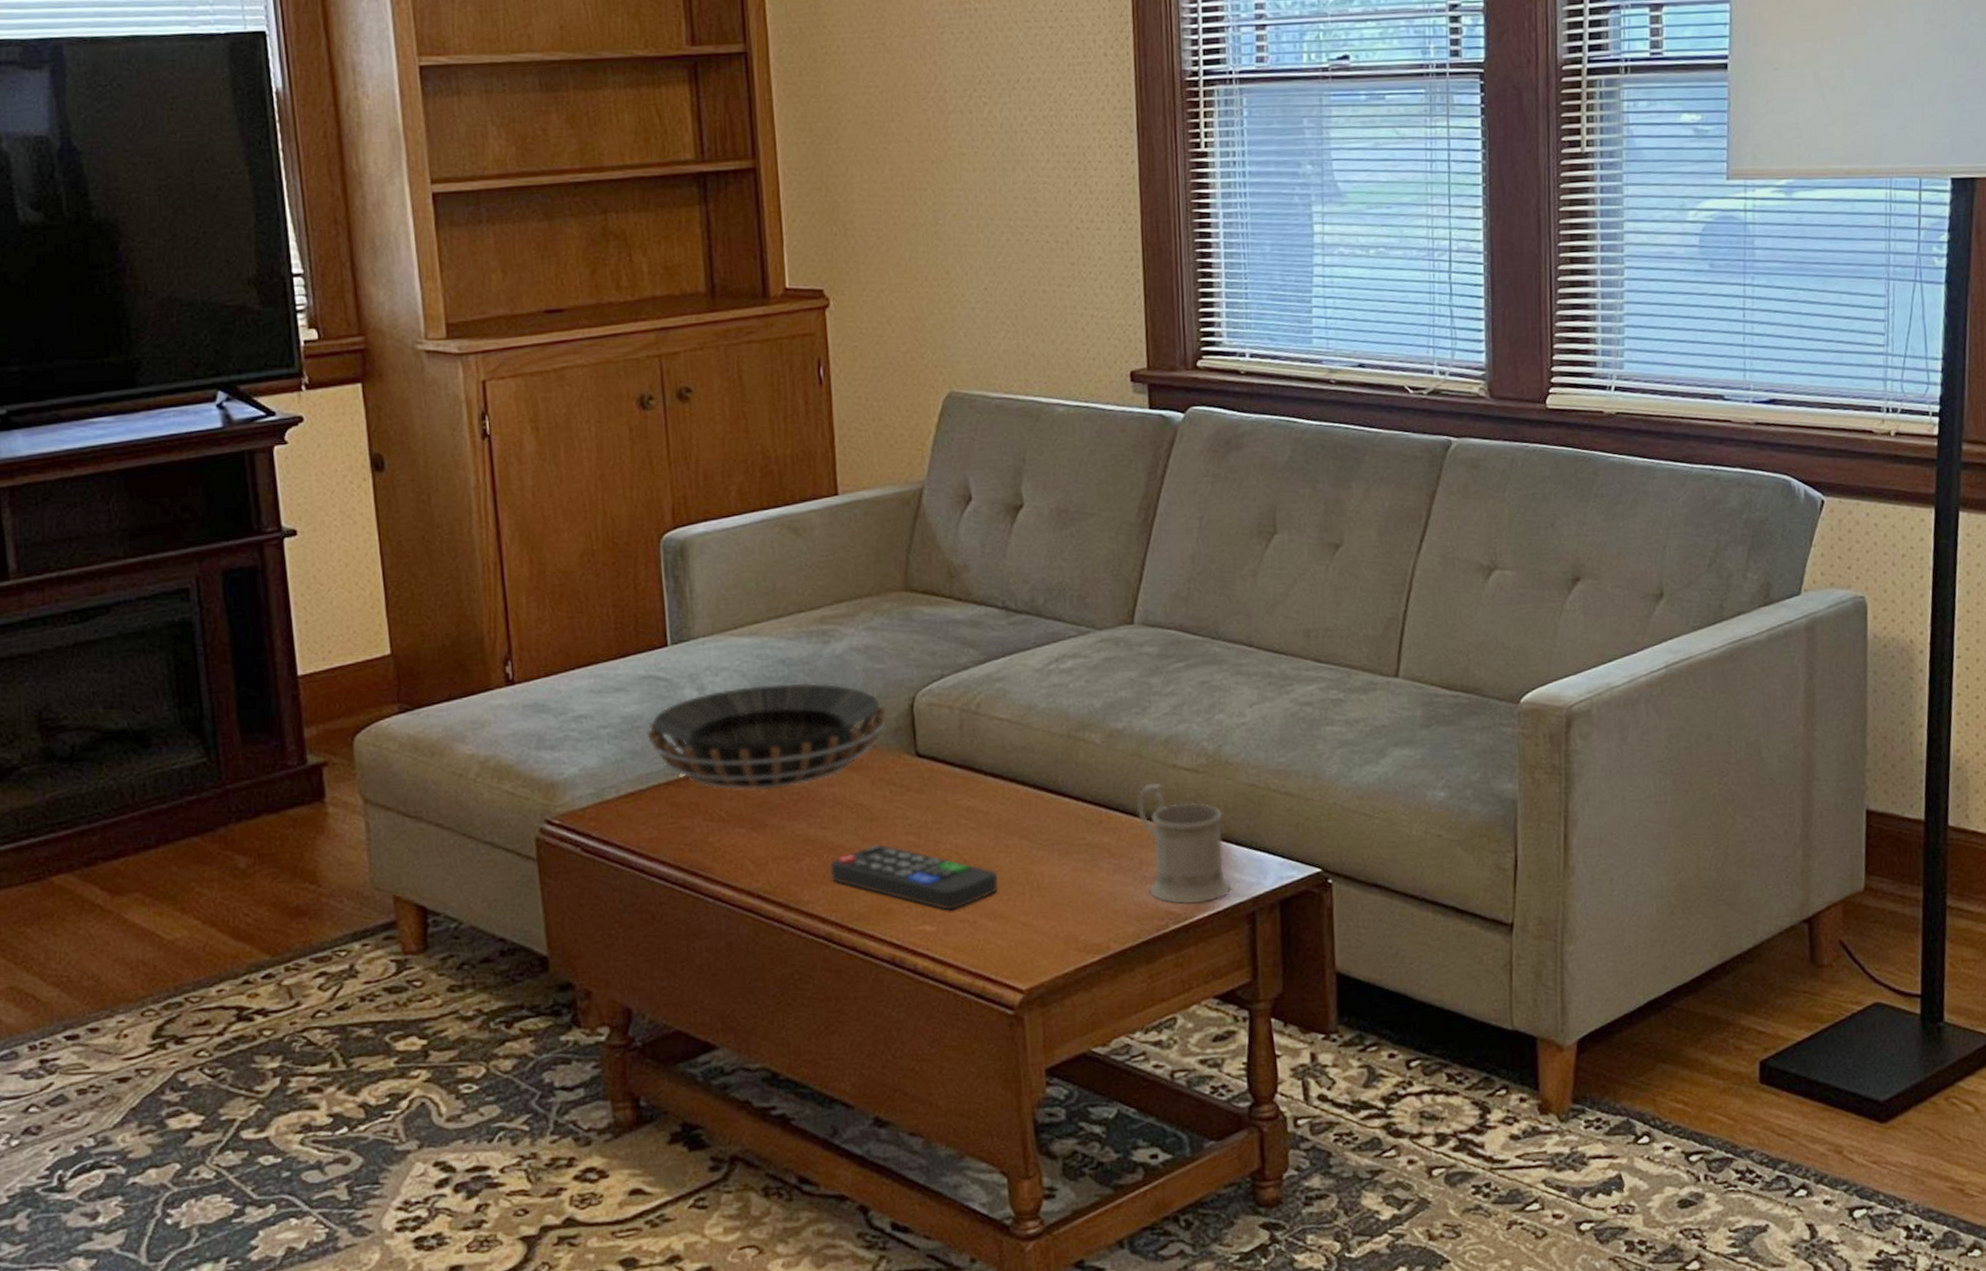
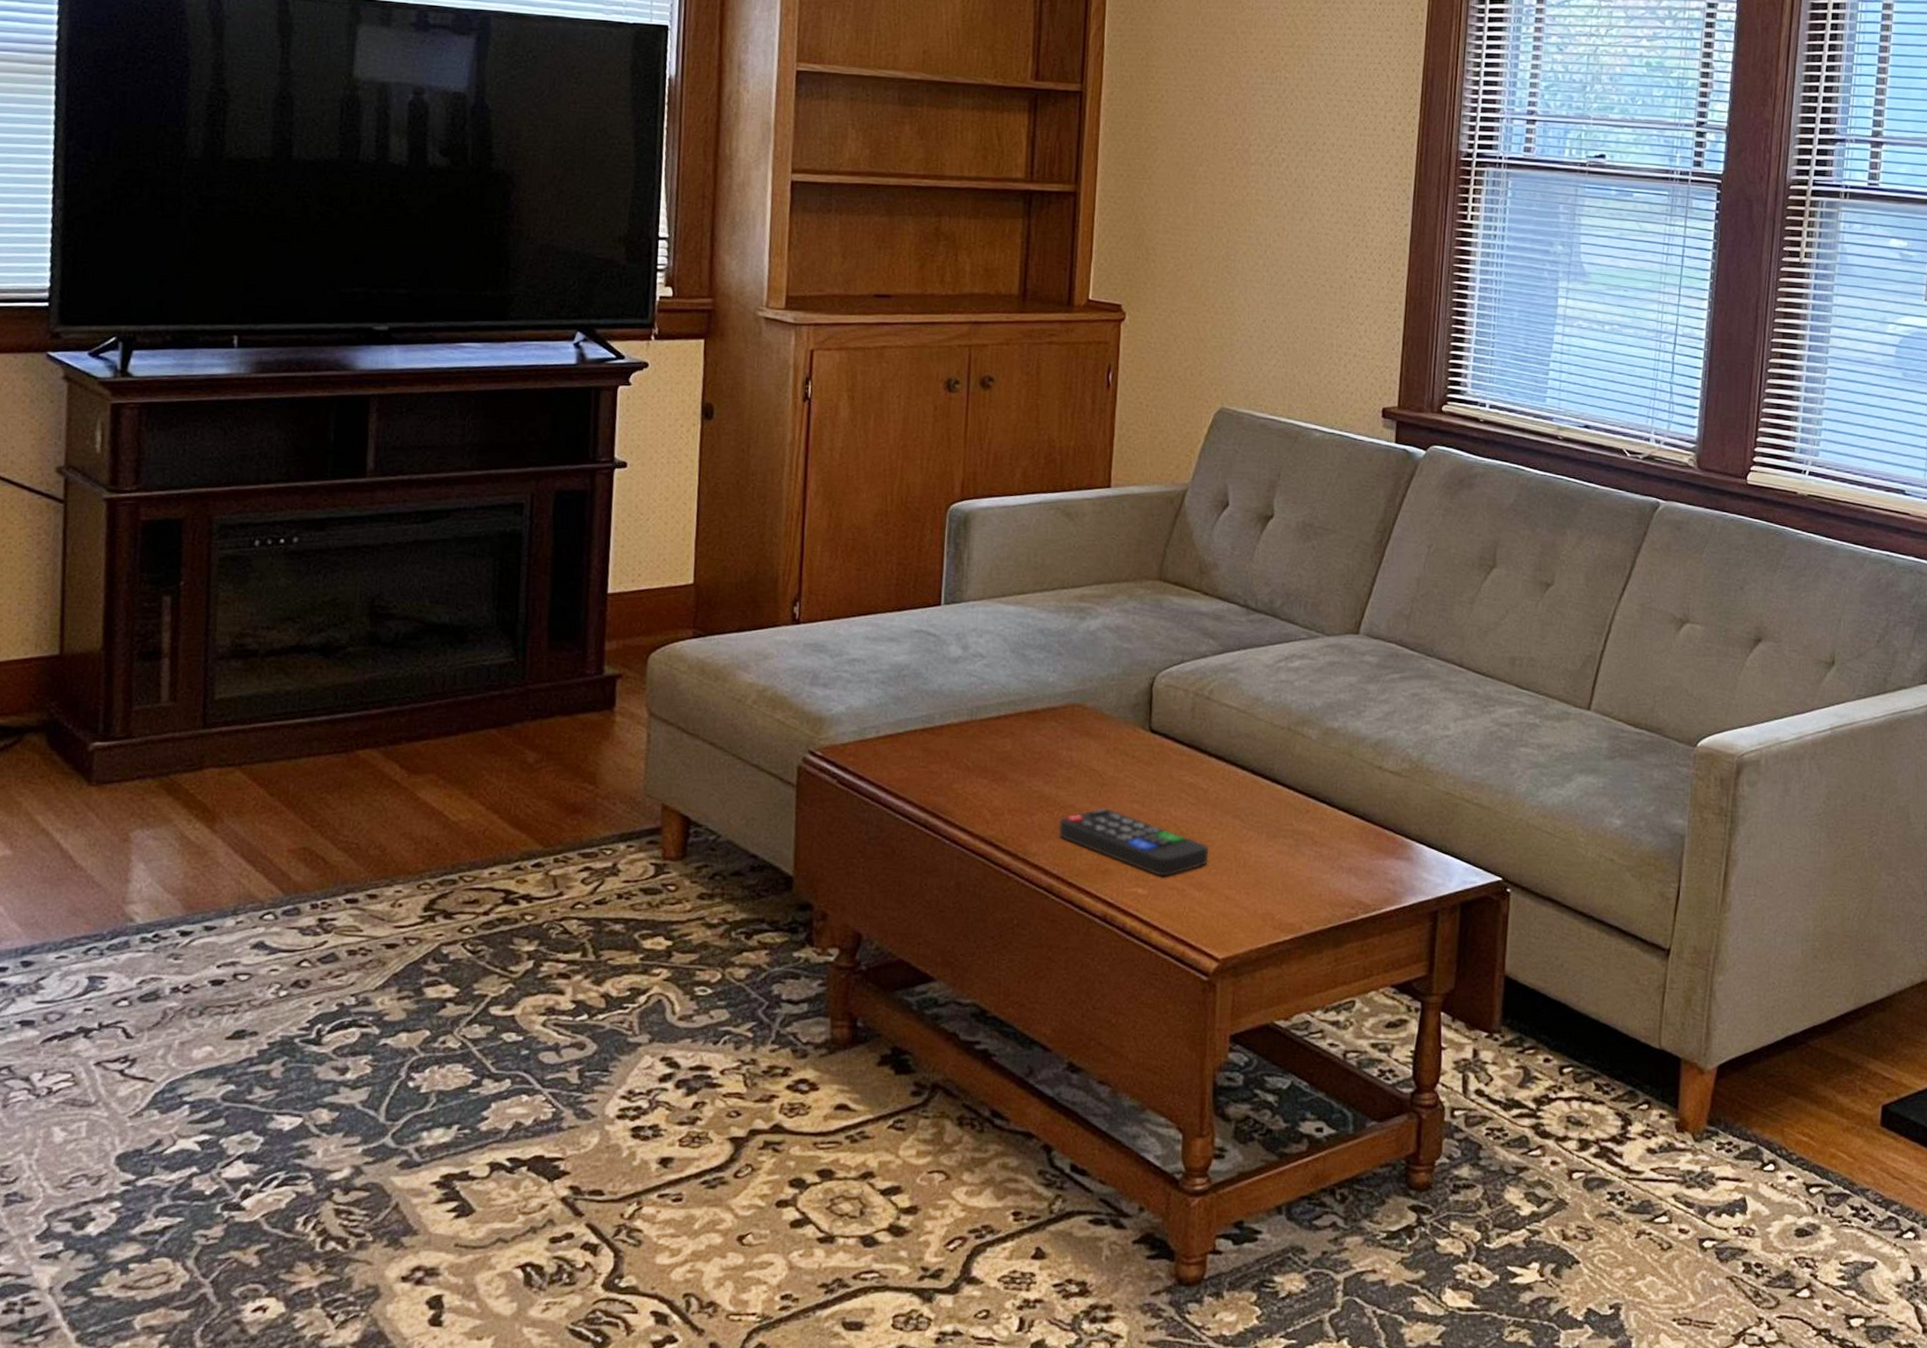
decorative bowl: present [646,683,886,790] -> none [911,650,1128,747]
mug: present [1137,783,1231,904] -> none [1342,780,1418,897]

